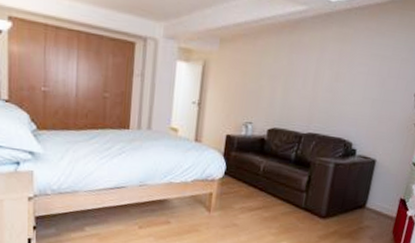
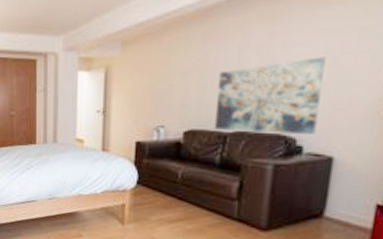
wall art: none [292,77,378,141] -> present [214,57,326,136]

